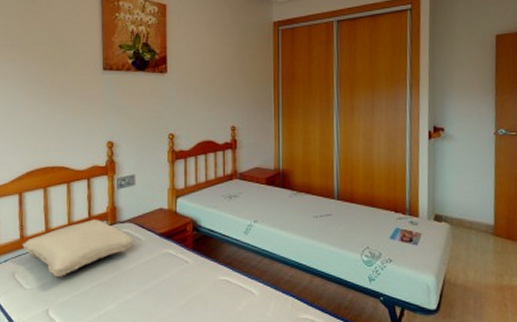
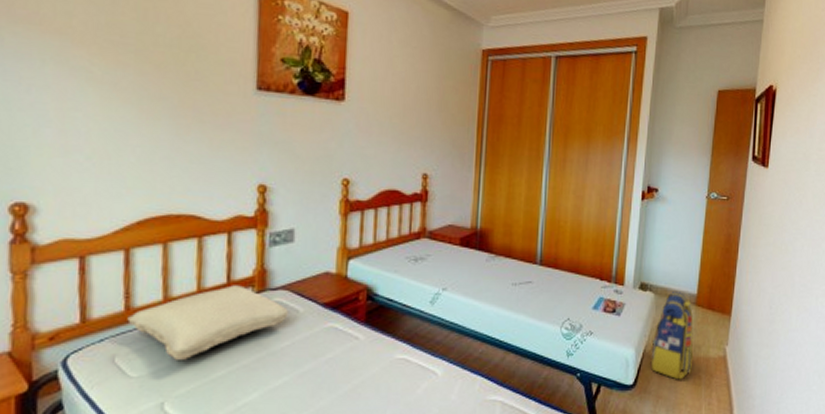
backpack: none [451,223,497,307] -> present [651,292,694,380]

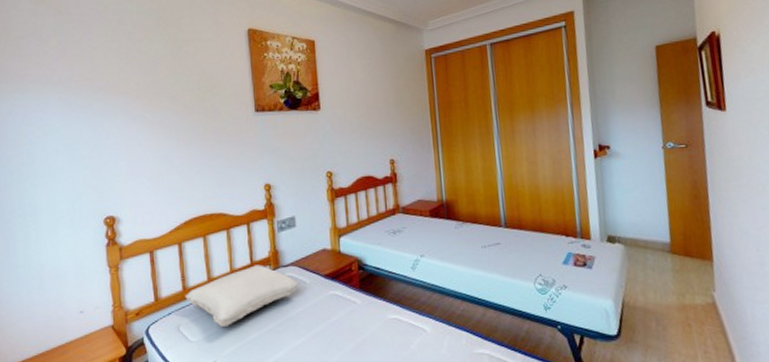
backpack: present [651,292,694,380] -> none [629,241,679,329]

